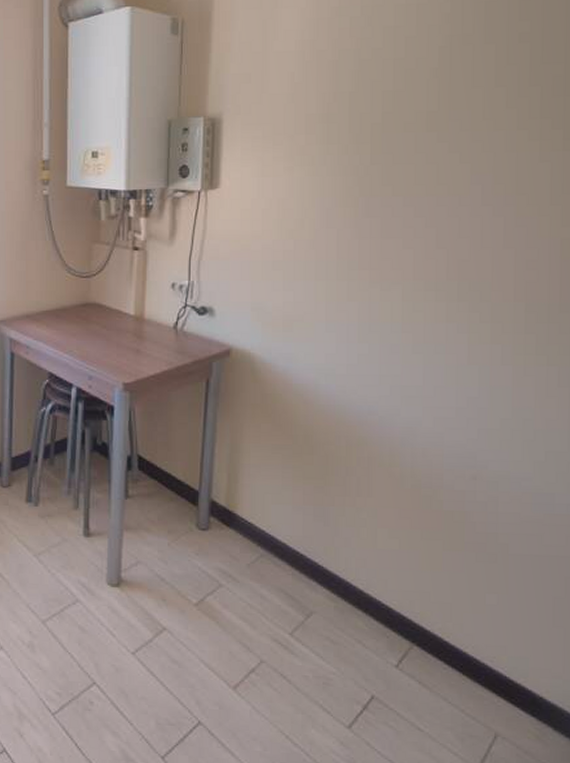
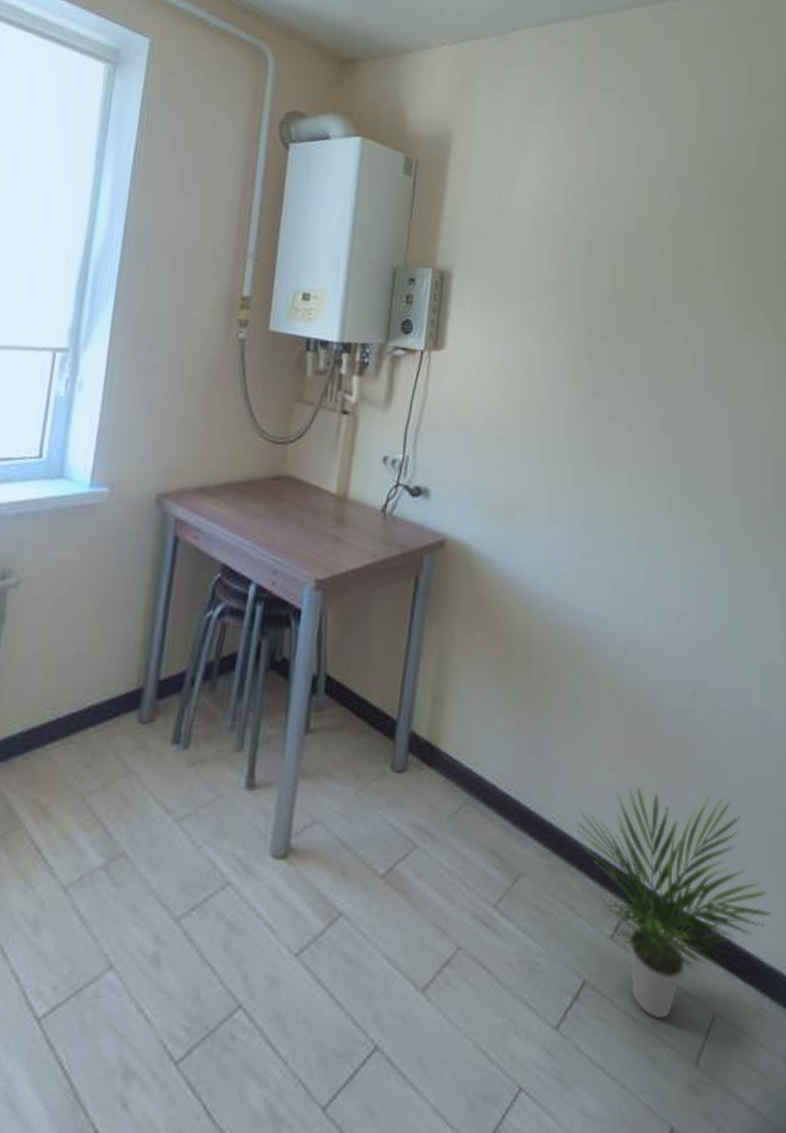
potted plant: none [362,552,556,732] -> present [577,788,773,1019]

